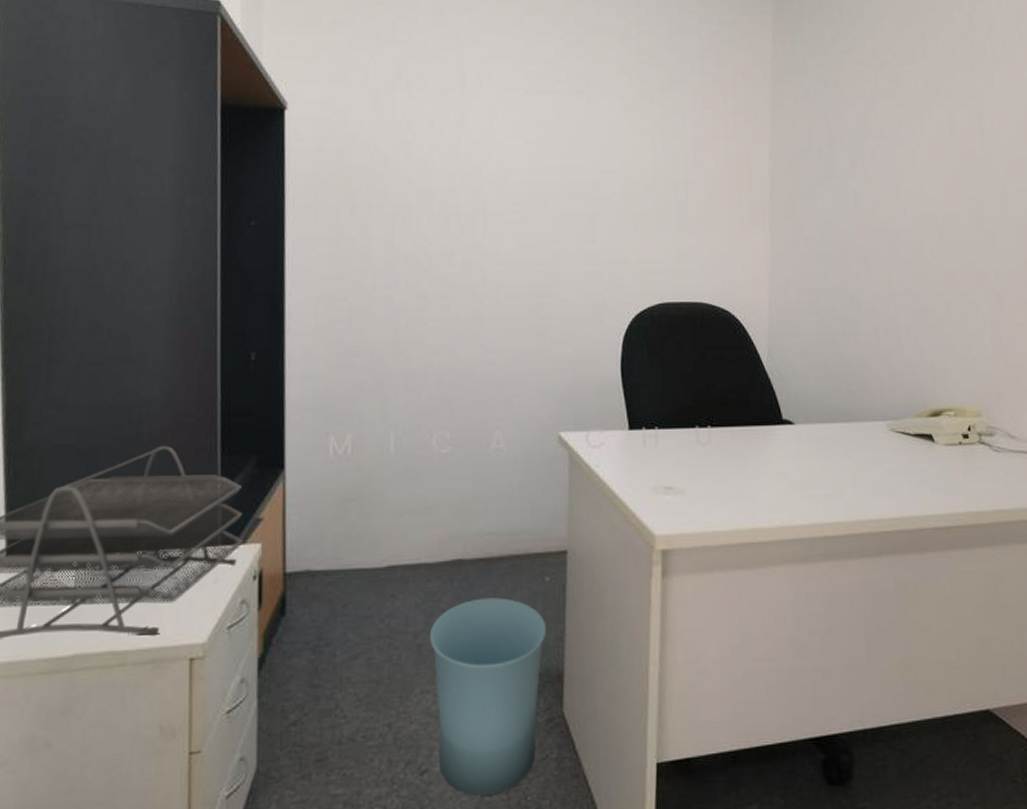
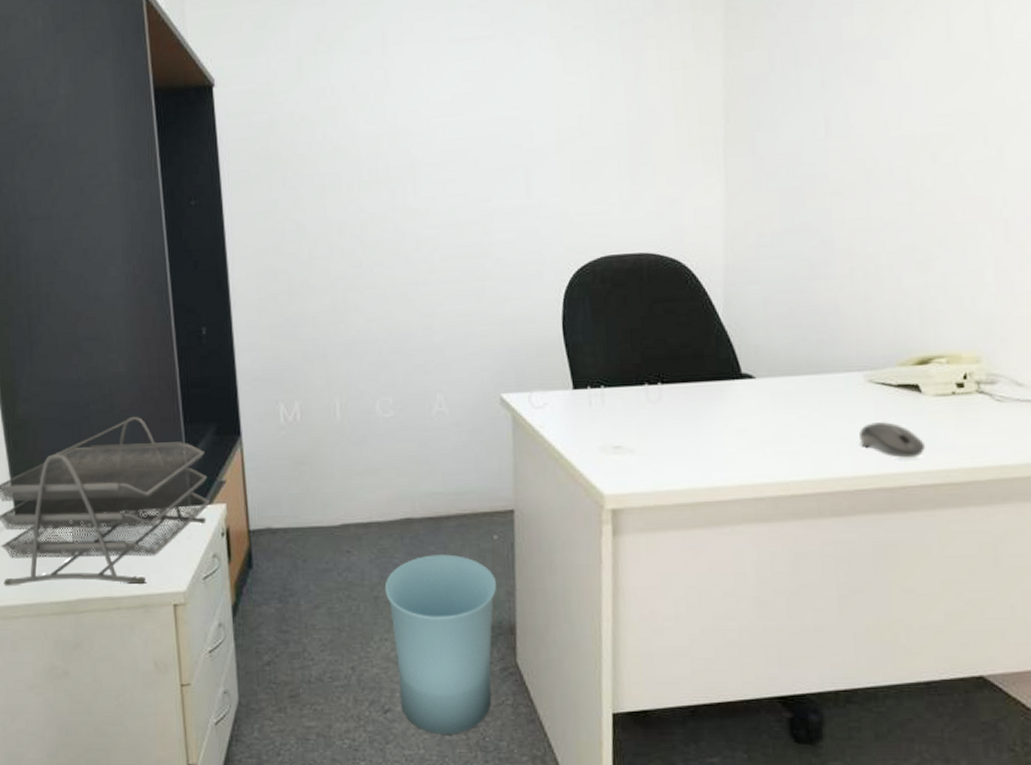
computer mouse: none [883,468,939,504] -> present [859,422,926,460]

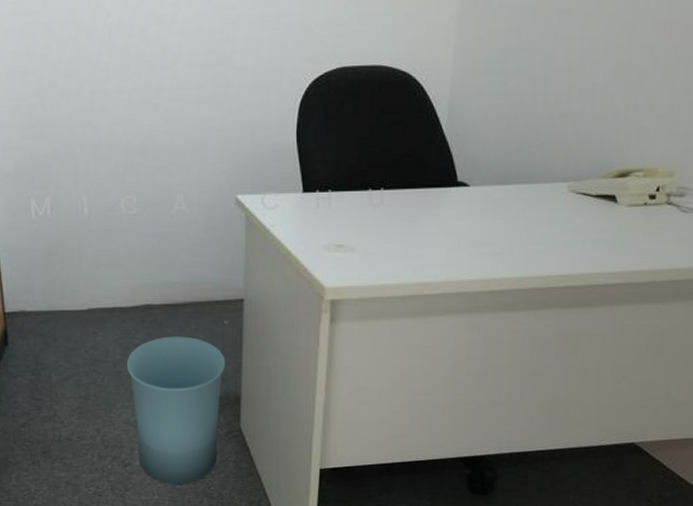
computer mouse: present [859,422,926,460] -> none [557,228,614,262]

